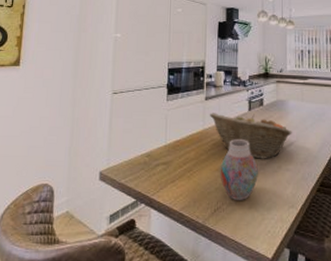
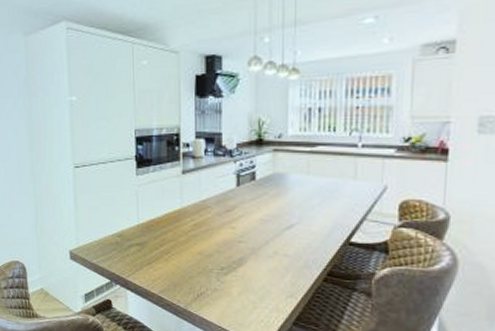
fruit basket: present [210,113,292,159] -> none [189,189,293,243]
vase: present [220,139,258,200] -> none [202,220,249,287]

